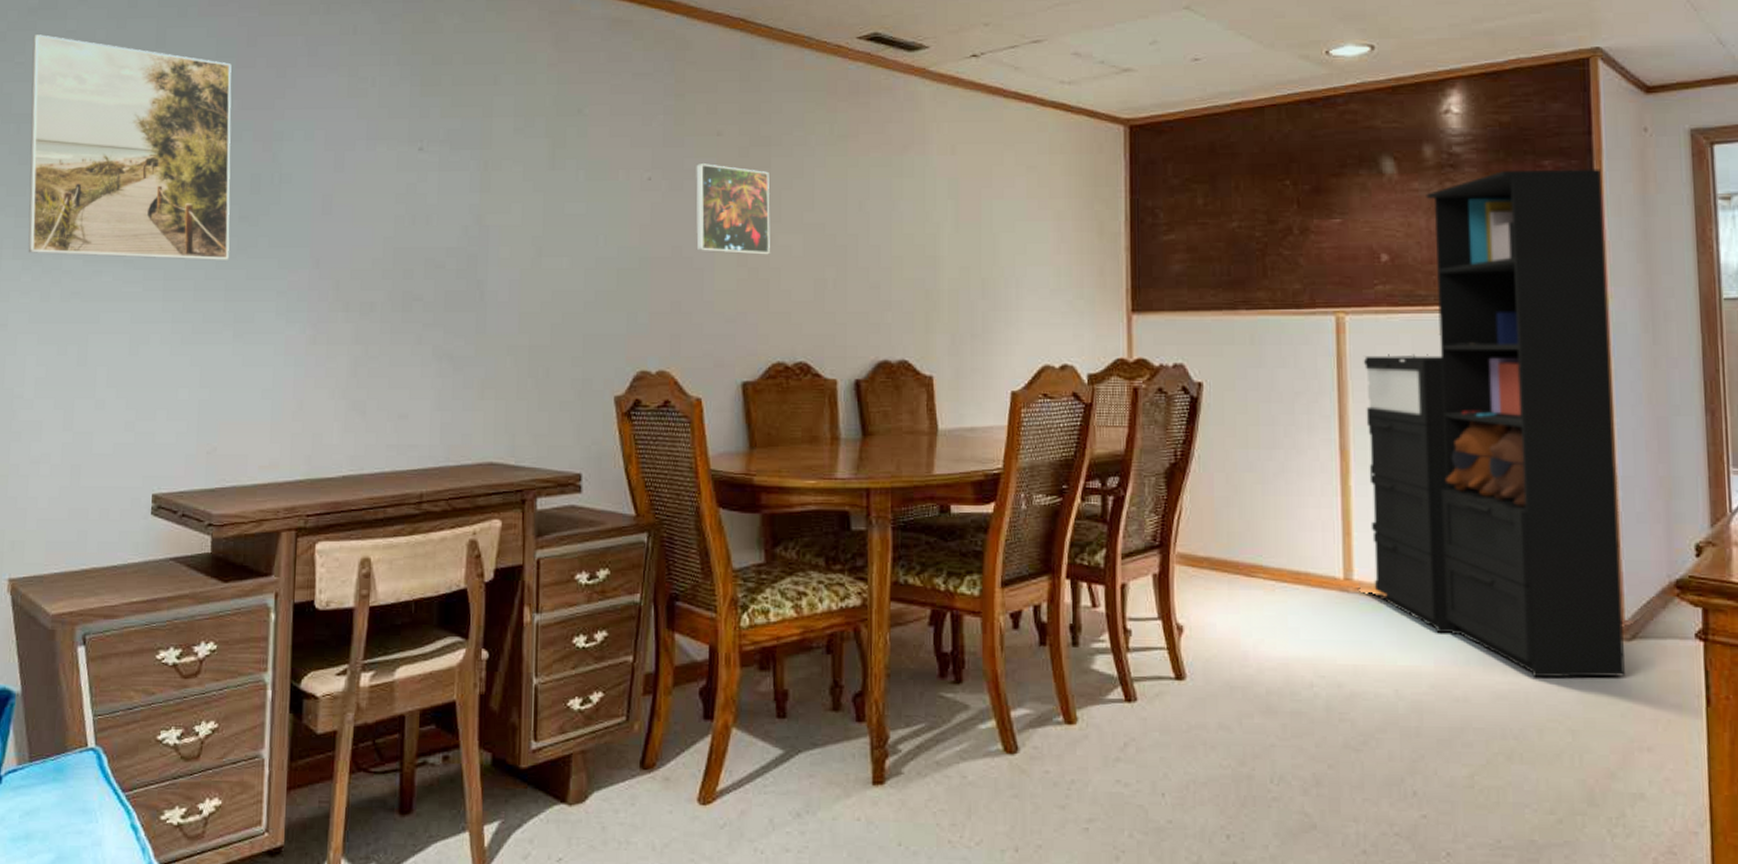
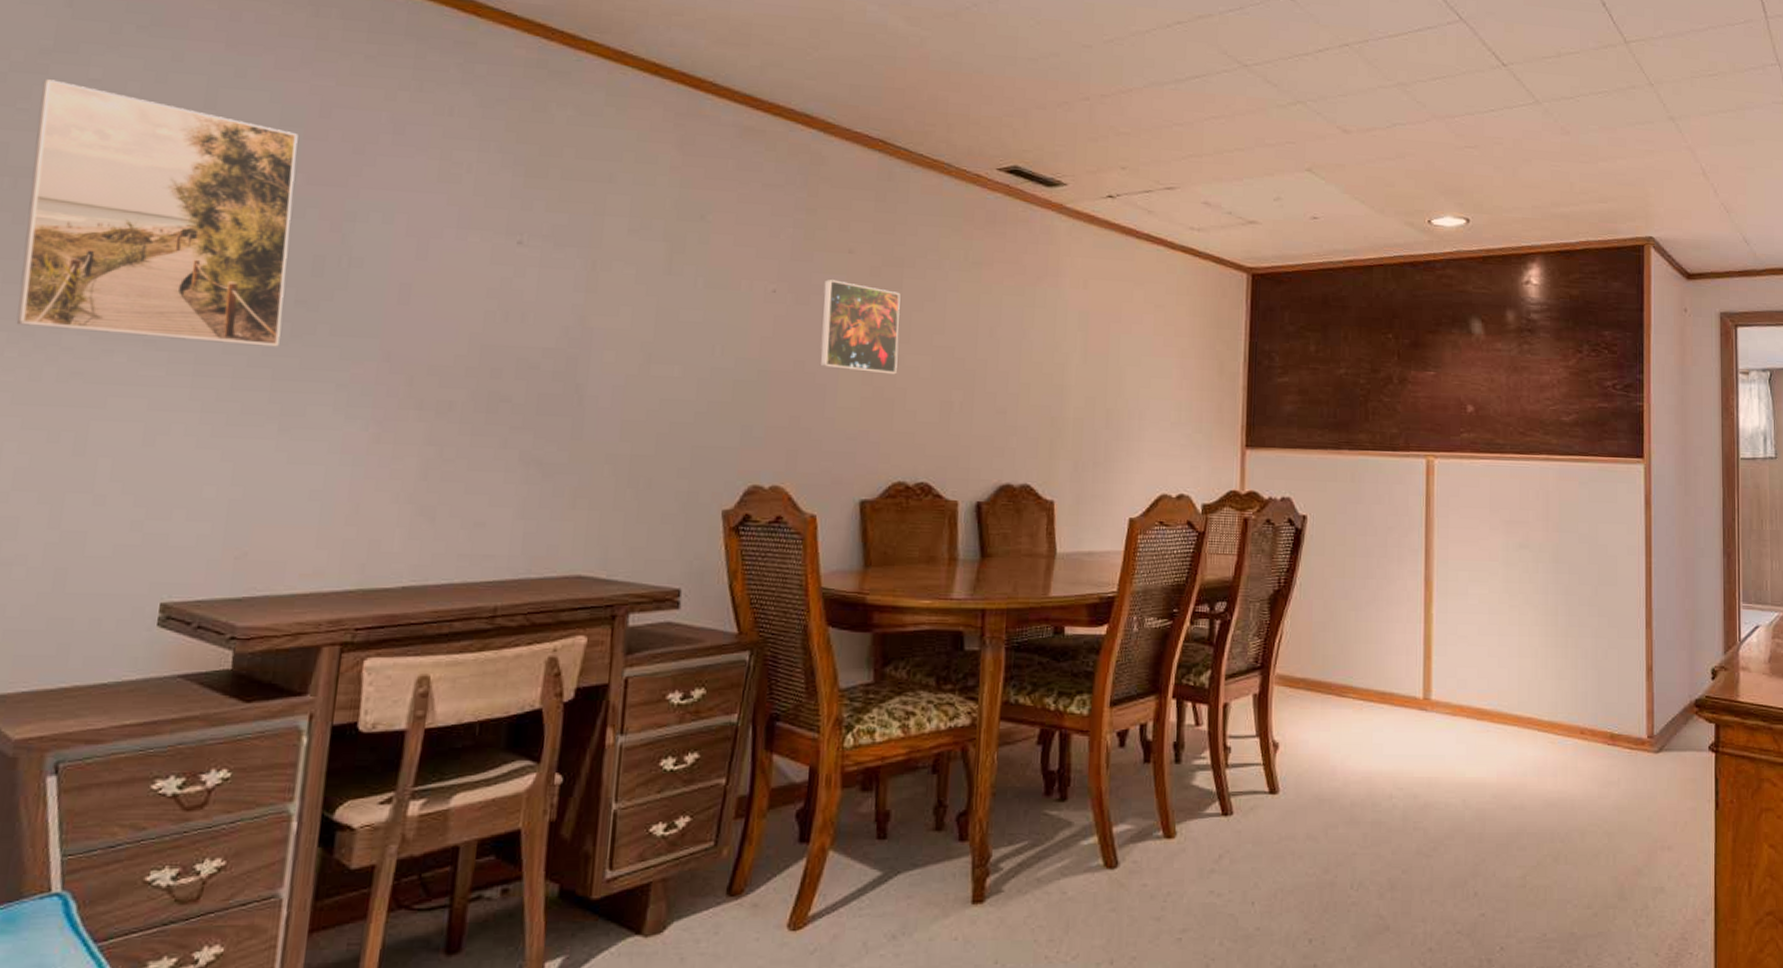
storage cabinet: present [1363,169,1625,678] -> none [1445,338,1653,787]

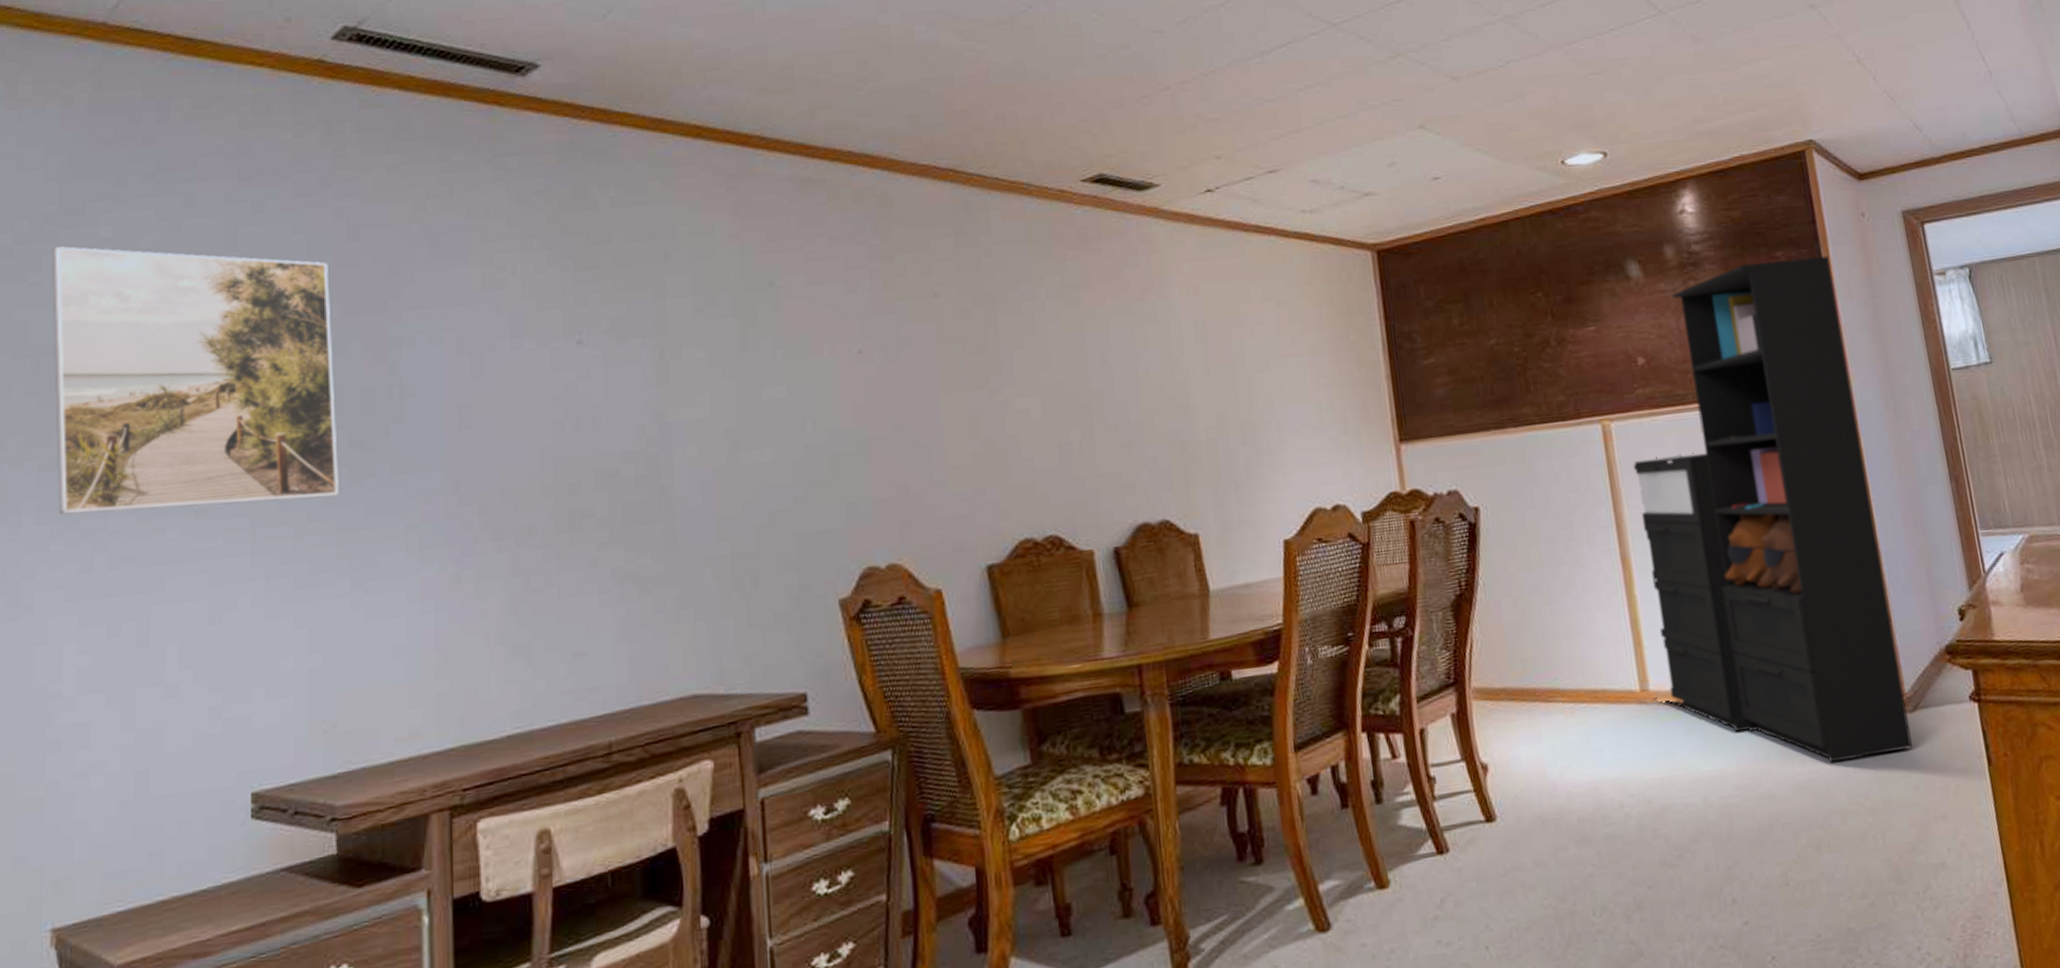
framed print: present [819,279,901,375] -> none [912,329,1006,426]
storage cabinet: none [1445,338,1653,787] -> present [1633,255,1913,764]

